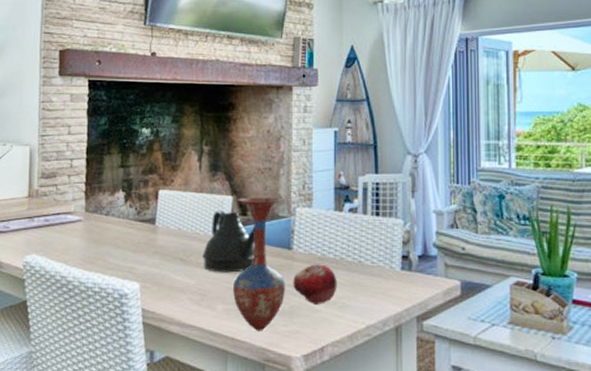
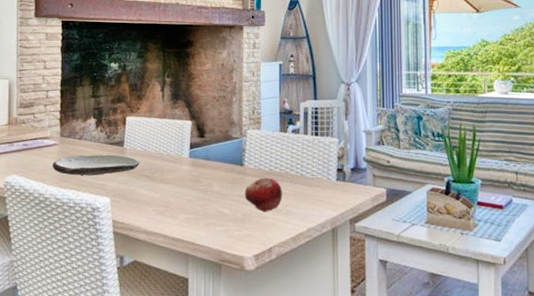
plate: none [76,232,174,257] -> present [53,154,140,176]
teapot: present [202,211,255,273] -> none [166,134,212,187]
vase: present [233,197,285,331] -> none [193,121,238,236]

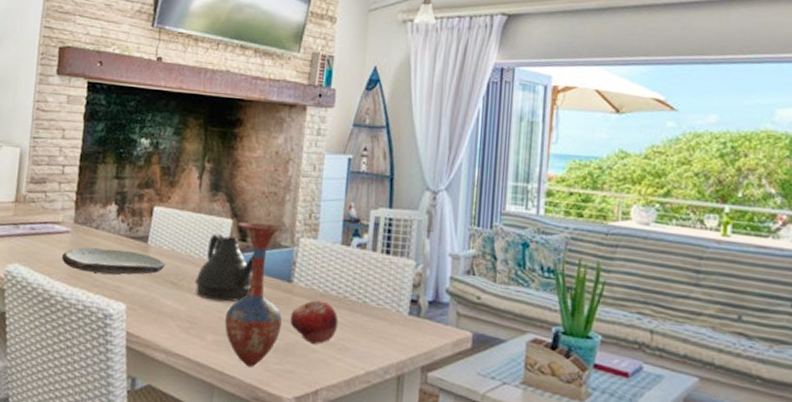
teapot: none [166,134,212,187] -> present [195,234,254,302]
vase: none [193,121,238,236] -> present [225,221,288,367]

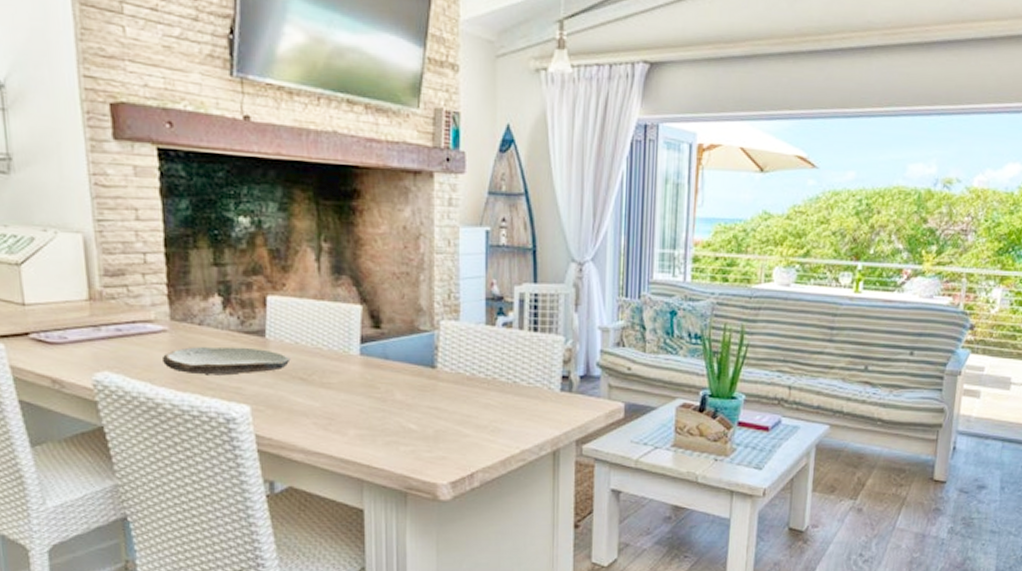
teapot: present [195,234,254,302] -> none [327,322,391,394]
vase: present [225,221,288,367] -> none [367,306,428,458]
fruit: present [290,300,339,344] -> none [438,384,489,428]

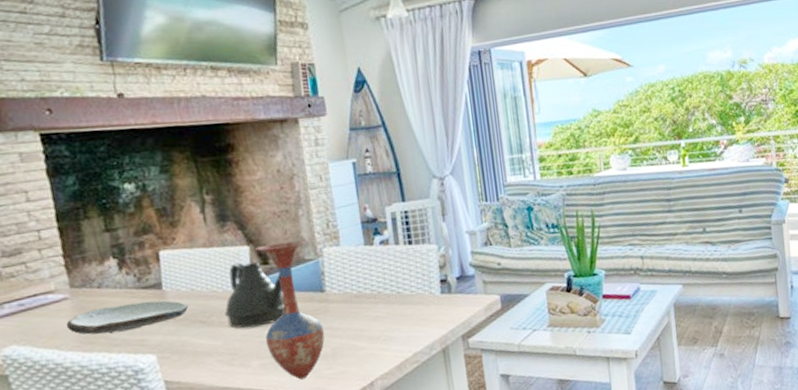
teapot: none [327,322,391,394] -> present [225,262,285,329]
vase: none [367,306,428,458] -> present [254,240,325,380]

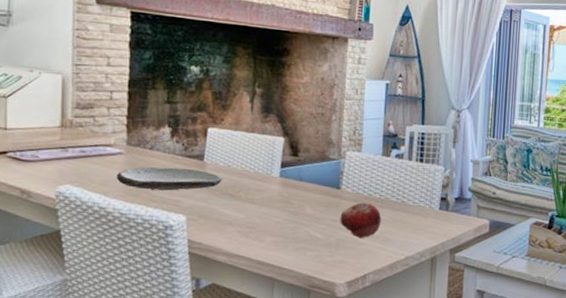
teapot: present [225,262,285,329] -> none [252,150,306,208]
vase: present [254,240,325,380] -> none [282,139,335,261]
fruit: none [330,301,379,343] -> present [340,202,382,238]

